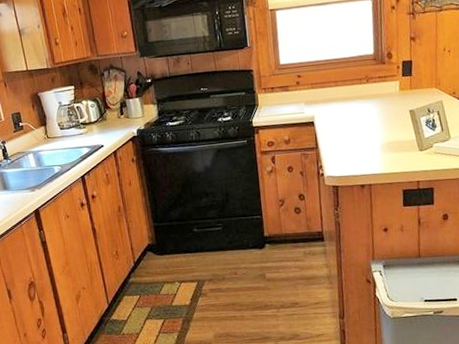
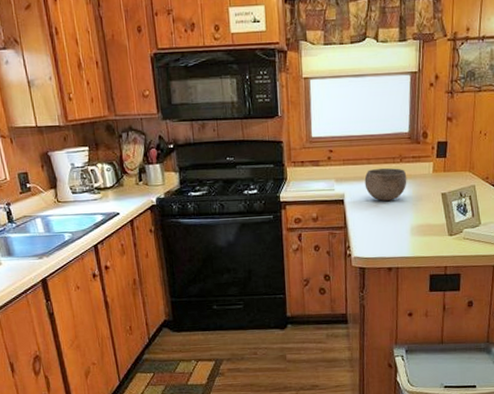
bowl: none [333,88,375,121] -> present [364,168,407,201]

